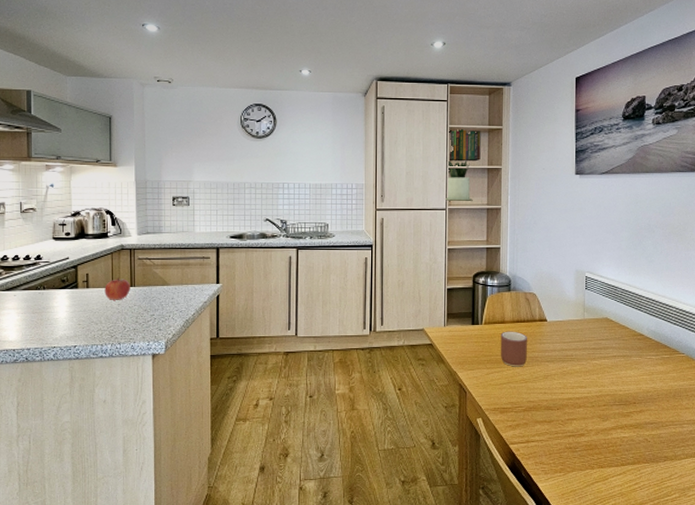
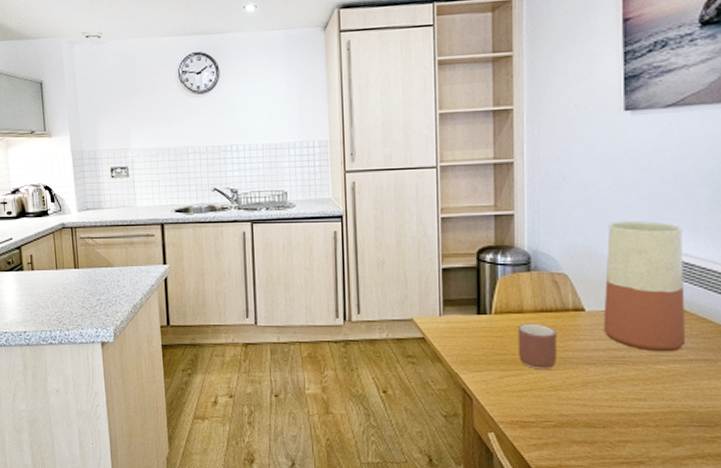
fruit: present [105,277,130,300] -> none [49,259,75,283]
planter: present [444,160,473,202] -> none [434,102,474,158]
books: present [446,129,481,162] -> none [435,60,483,105]
vase: none [559,255,612,351] -> present [603,221,686,352]

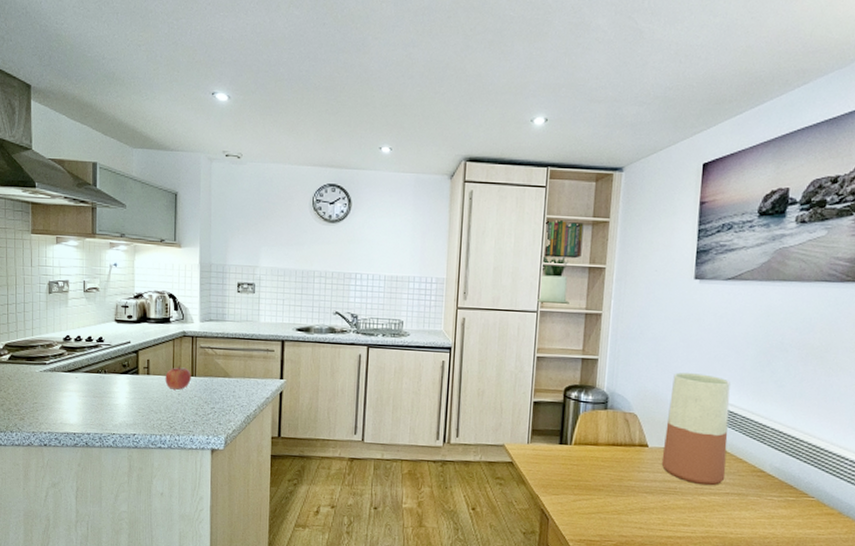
fruit: none [49,259,75,283] -> present [165,366,191,390]
planter: none [434,102,474,158] -> present [536,257,569,305]
books: none [435,60,483,105] -> present [541,220,584,259]
mug: present [517,323,558,370] -> none [590,454,625,496]

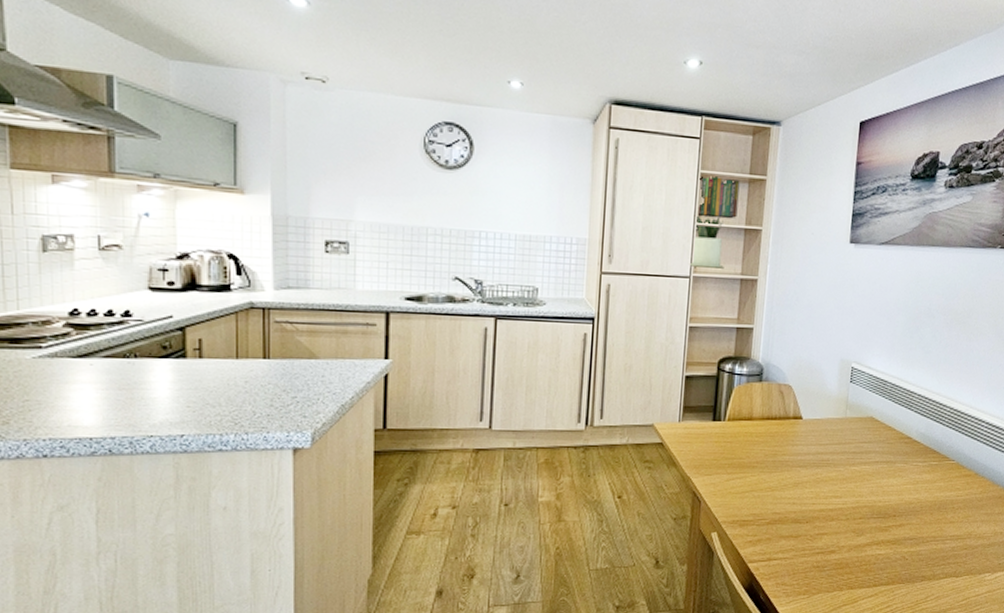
fruit: present [165,366,191,390] -> none [225,346,263,376]
vase: present [661,372,731,486] -> none [815,341,882,455]

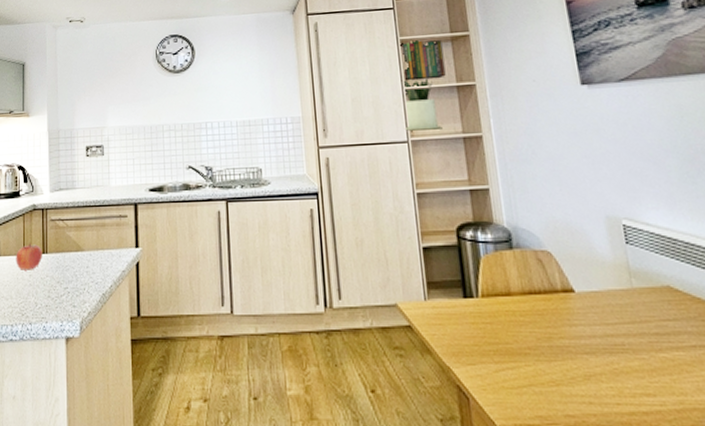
fruit: none [225,346,263,376] -> present [16,243,42,270]

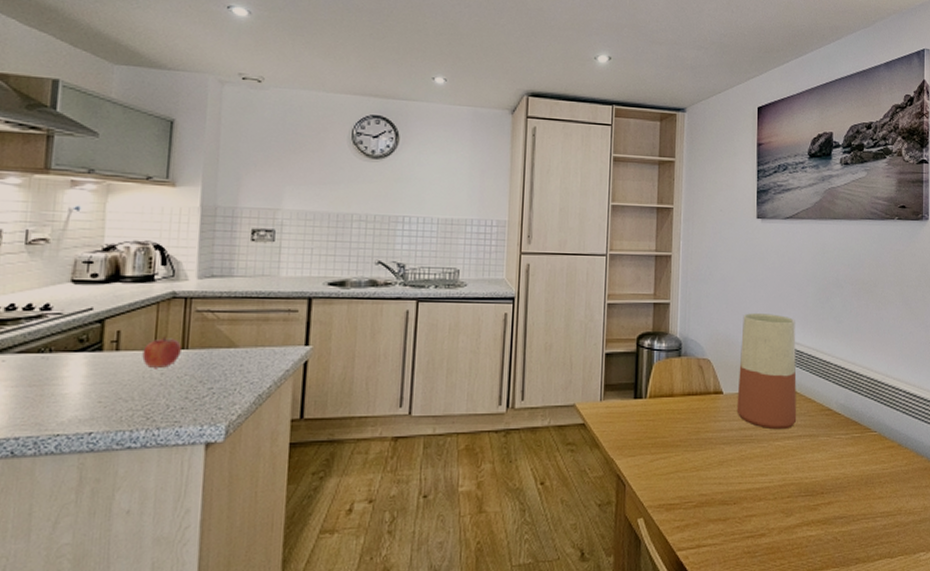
books: present [400,40,446,81] -> none [608,159,650,199]
planter: present [403,78,442,132] -> none [605,197,639,247]
vase: none [584,194,685,338] -> present [736,313,797,430]

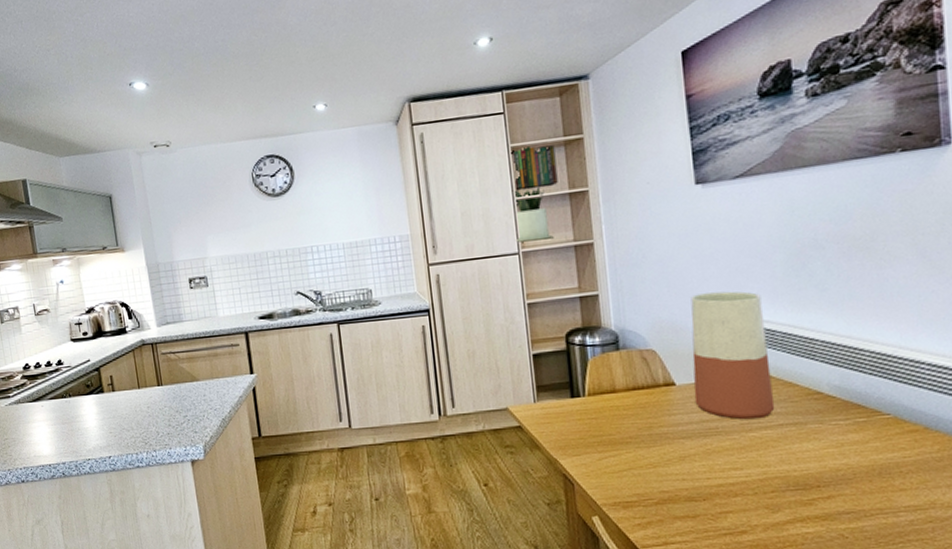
fruit: present [142,336,181,368] -> none [131,377,158,403]
planter: none [605,197,639,247] -> present [514,186,554,244]
books: none [608,159,650,199] -> present [511,145,558,192]

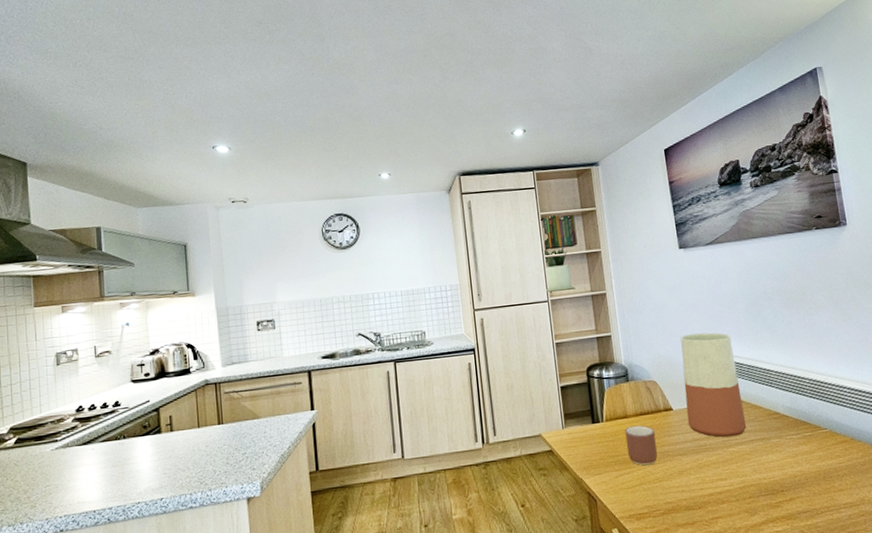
mug: none [611,401,653,449] -> present [624,425,658,466]

